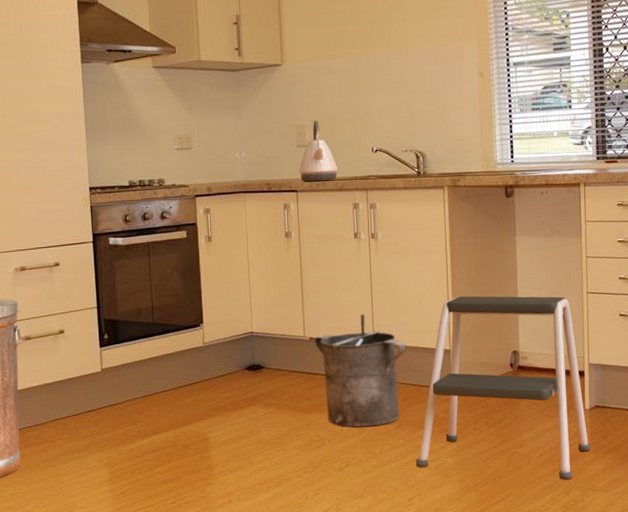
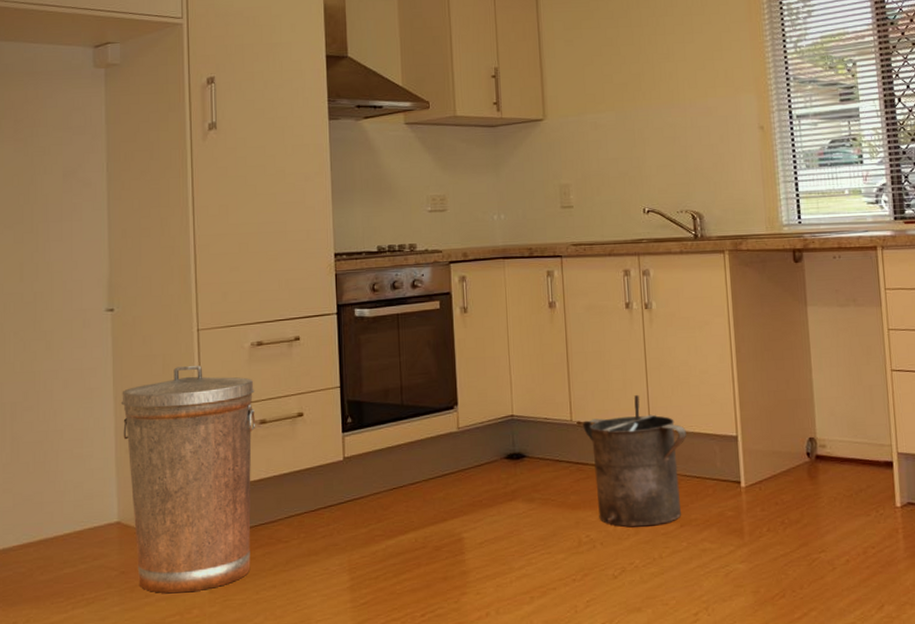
kettle: present [299,121,338,183] -> none [563,179,606,248]
step stool: present [416,296,591,481] -> none [701,374,905,593]

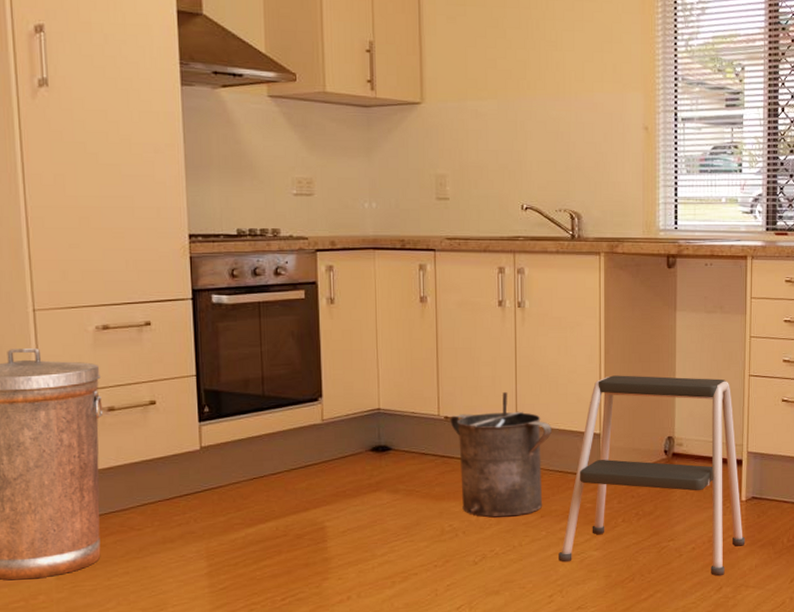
step stool: none [701,374,905,593] -> present [559,375,745,577]

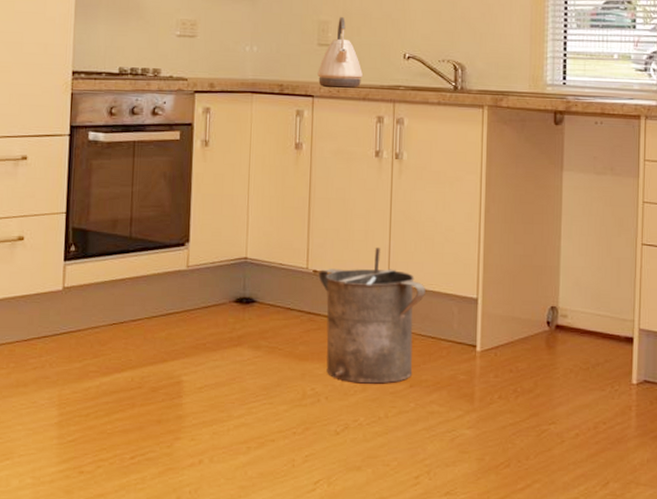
kettle: none [438,170,482,242] -> present [317,17,363,89]
step stool: present [559,375,745,577] -> none [427,236,636,469]

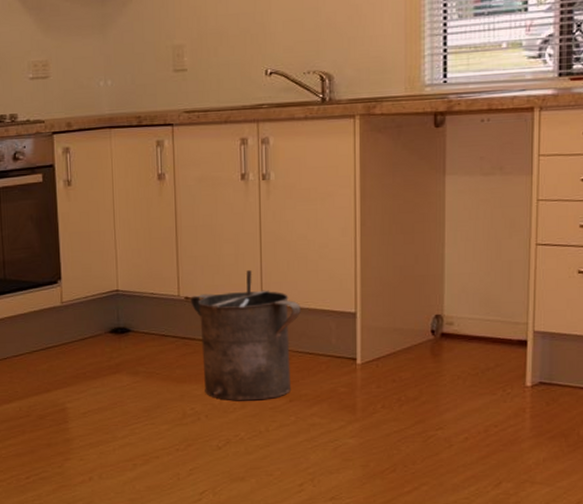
kettle: present [317,17,363,89] -> none [175,39,223,115]

